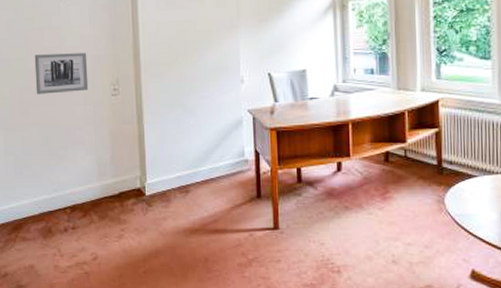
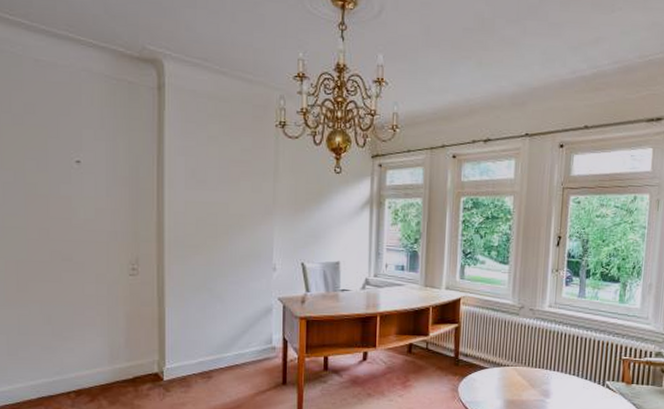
wall art: present [34,53,89,94] -> none [36,225,102,269]

